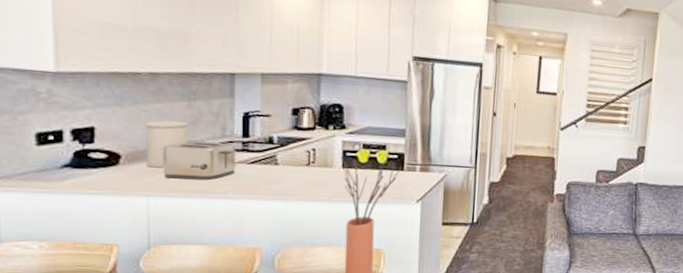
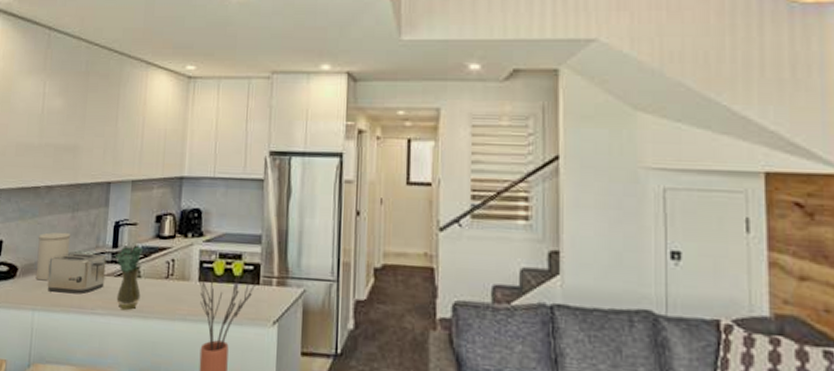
vase: none [247,134,280,195] -> present [115,244,144,311]

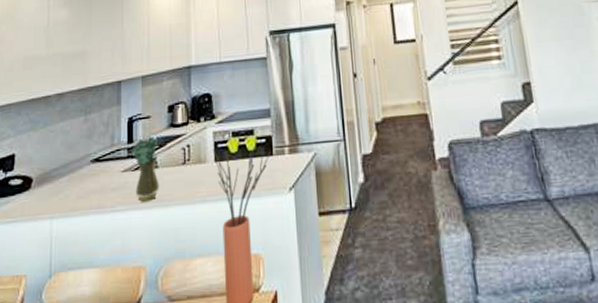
canister: present [35,232,71,281] -> none [51,135,85,188]
toaster: present [47,252,107,295] -> none [64,151,122,197]

